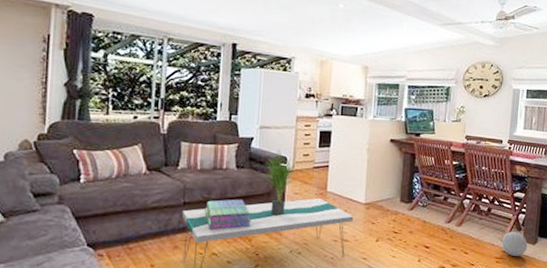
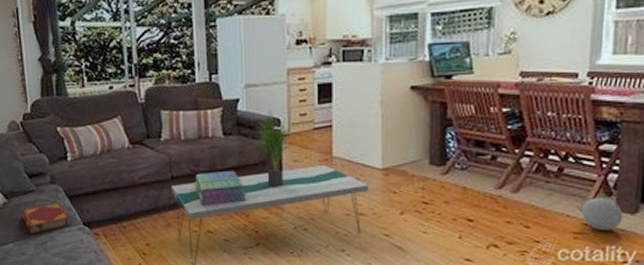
hardback book: none [19,223,74,255] -> present [21,203,71,234]

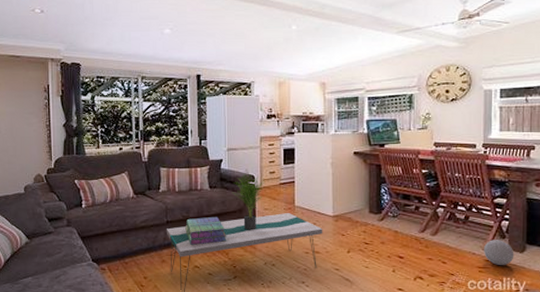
hardback book: present [21,203,71,234] -> none [40,242,82,269]

